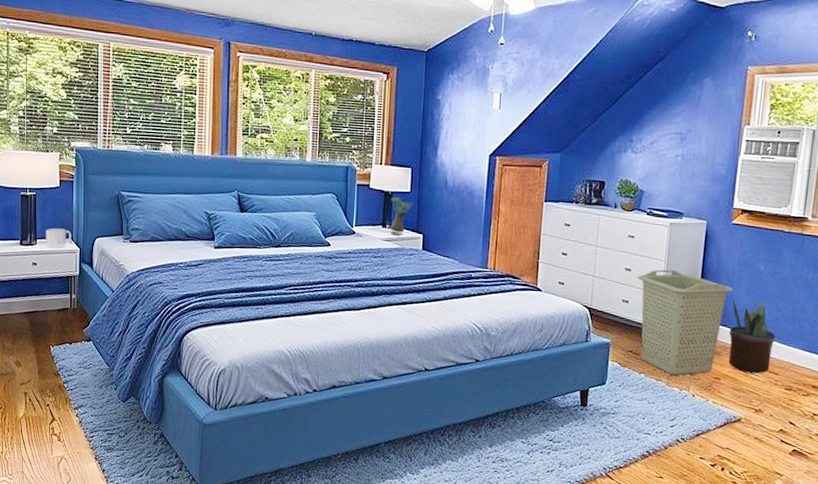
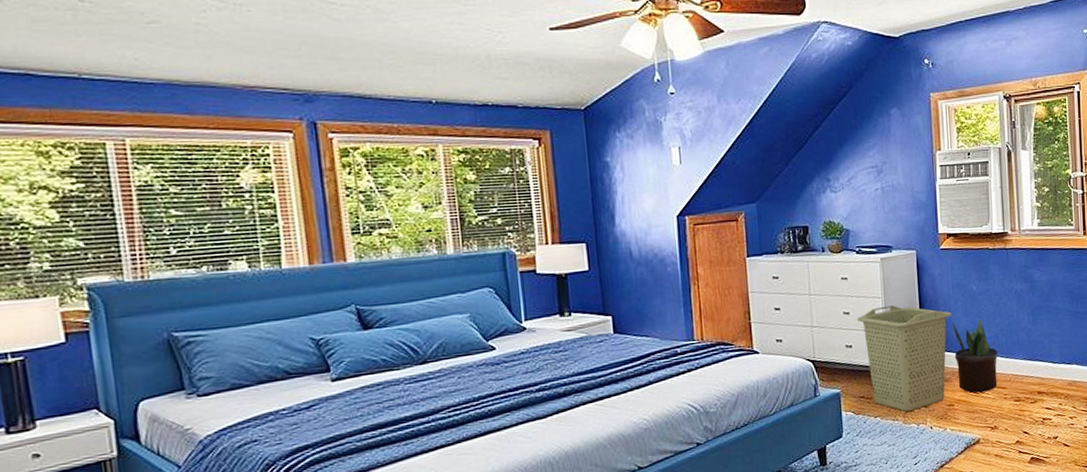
mug: present [45,228,72,249] -> none [49,398,98,430]
vase: present [390,196,414,237] -> none [565,277,595,325]

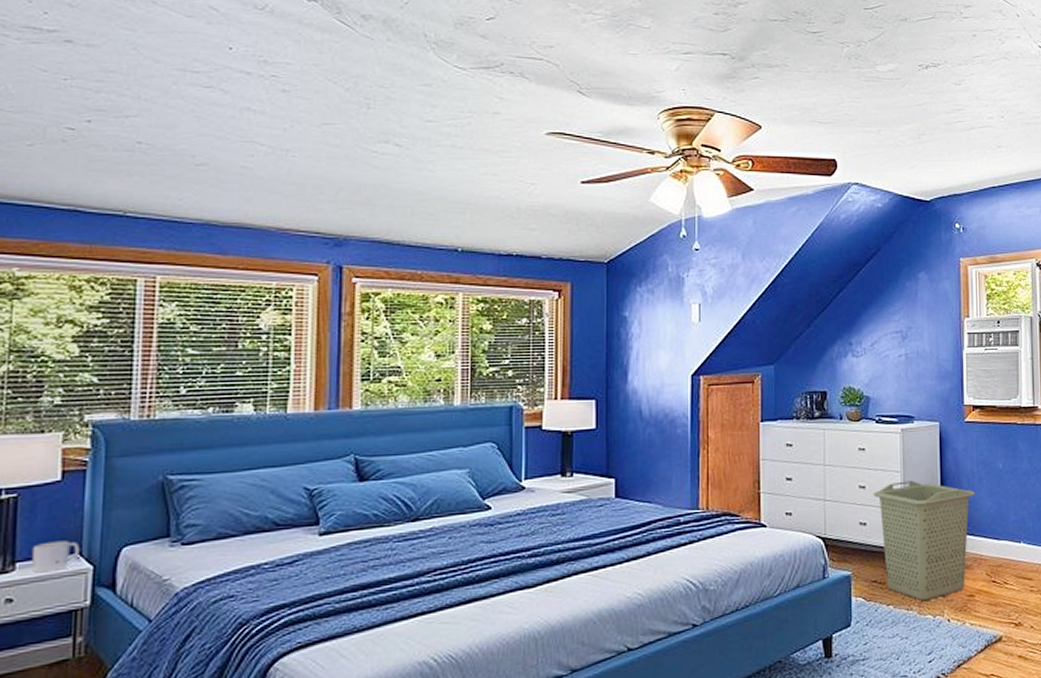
mug: none [49,398,98,430] -> present [31,540,80,574]
planter: present [952,319,998,393] -> none [975,501,1025,583]

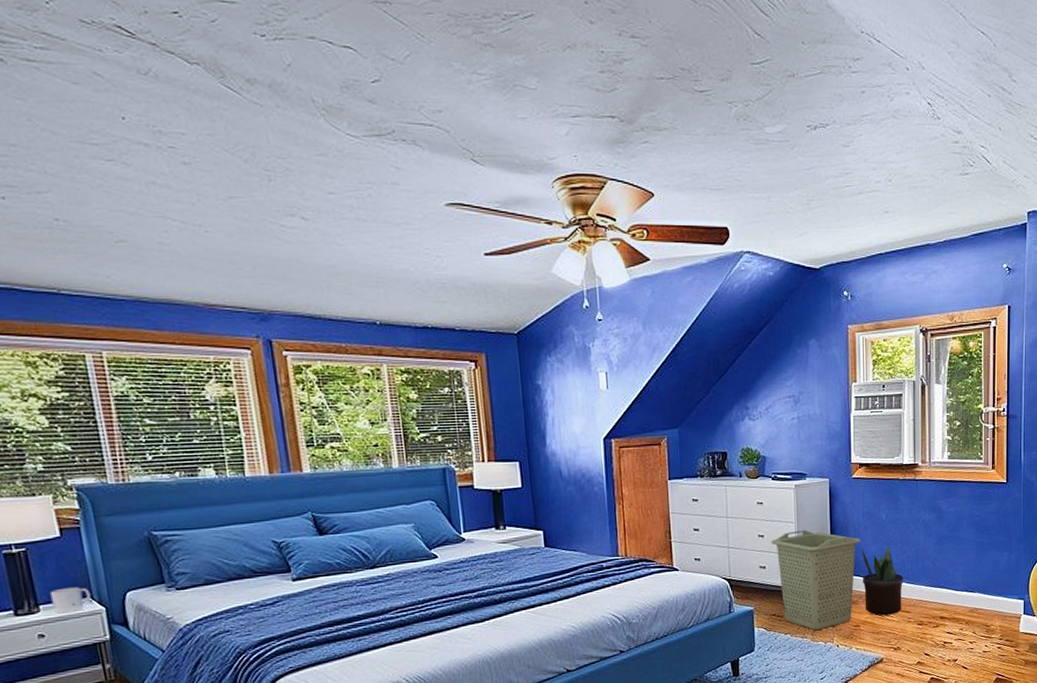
planter: none [975,501,1025,583] -> present [861,547,904,616]

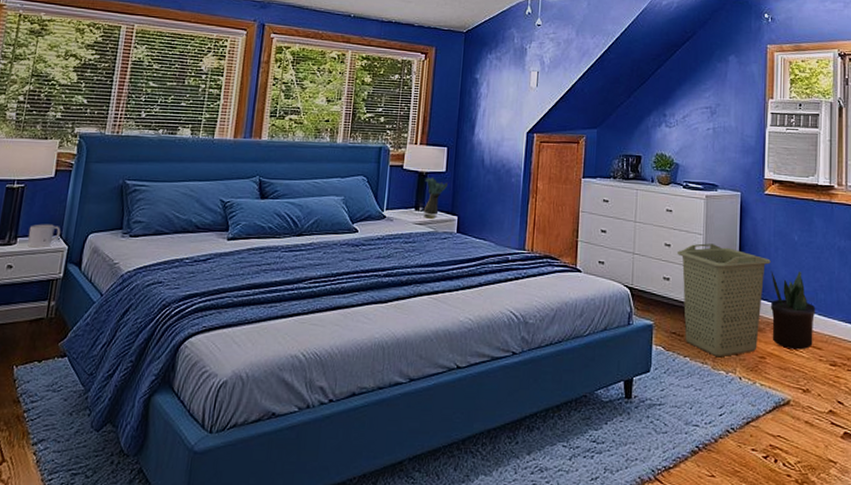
vase: none [500,493,527,538] -> present [423,176,449,220]

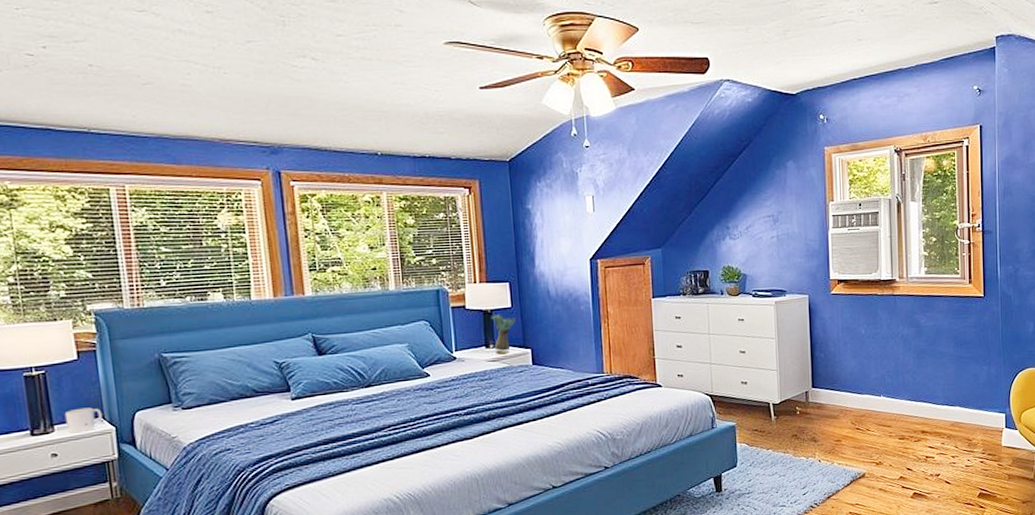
laundry basket: present [678,243,771,358] -> none [753,346,841,446]
planter: present [771,270,816,350] -> none [841,361,884,430]

